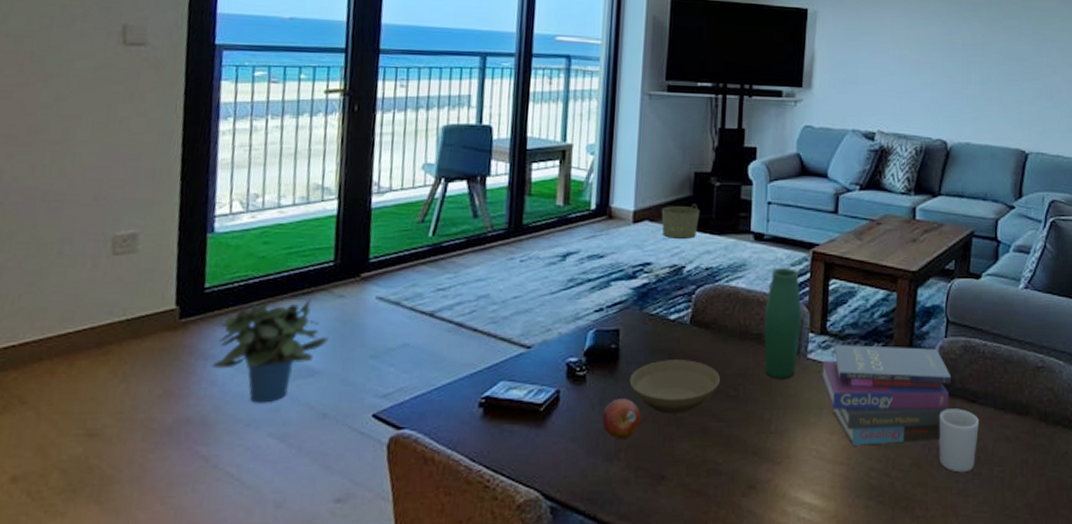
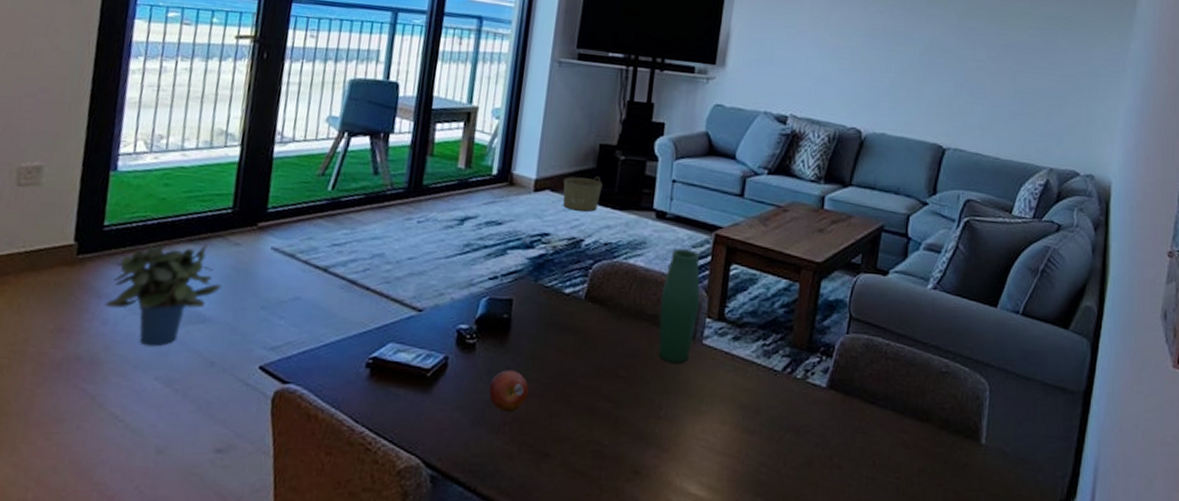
bowl: present [629,360,720,414] -> none [519,334,612,391]
books: present [822,345,952,446] -> none [716,332,851,440]
mug: present [939,408,979,473] -> none [832,408,877,476]

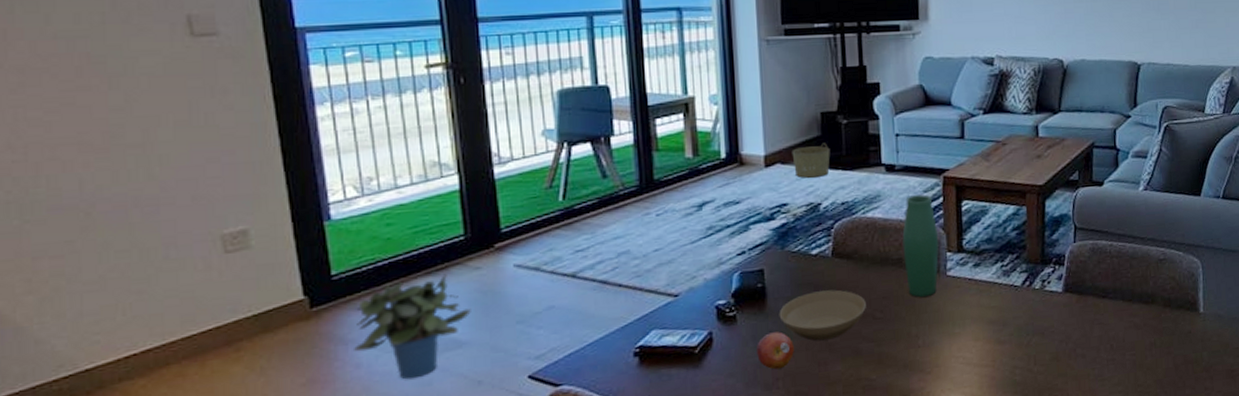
bowl: none [519,334,612,391] -> present [779,289,866,341]

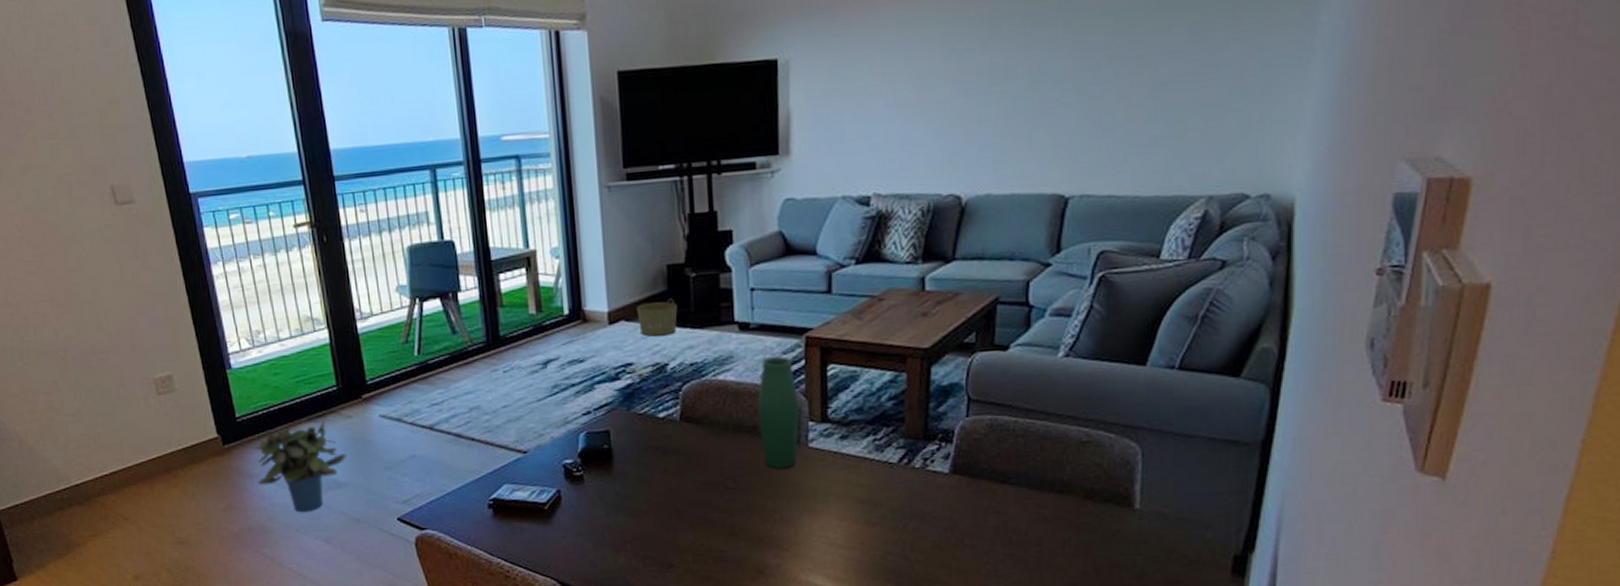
fruit: present [757,331,794,370] -> none [604,495,642,532]
bowl: present [779,289,866,341] -> none [625,455,717,507]

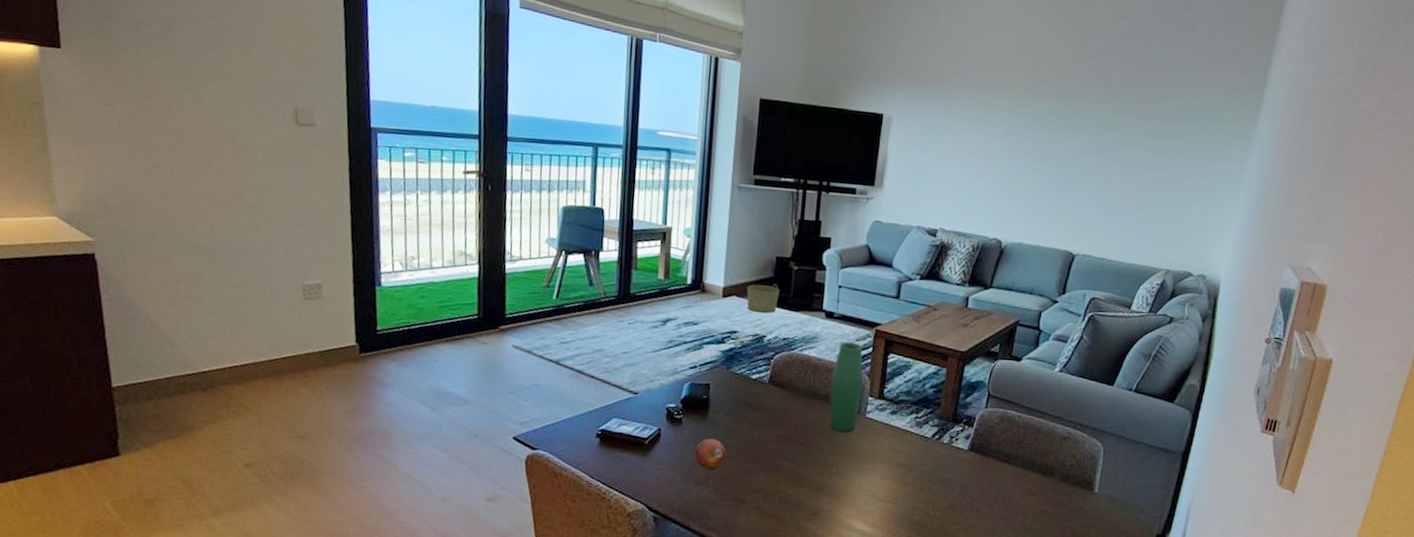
potted plant: present [257,420,347,513] -> none [386,343,476,423]
fruit: none [604,495,642,532] -> present [695,438,726,470]

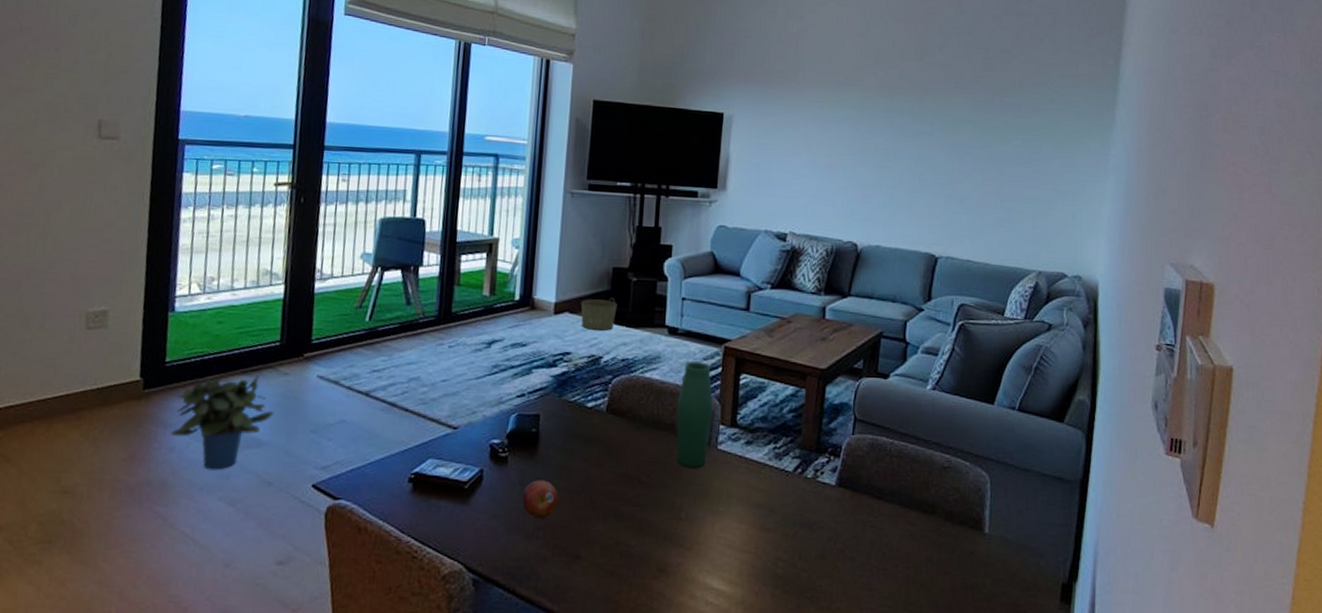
potted plant: none [386,343,476,423] -> present [169,375,274,470]

